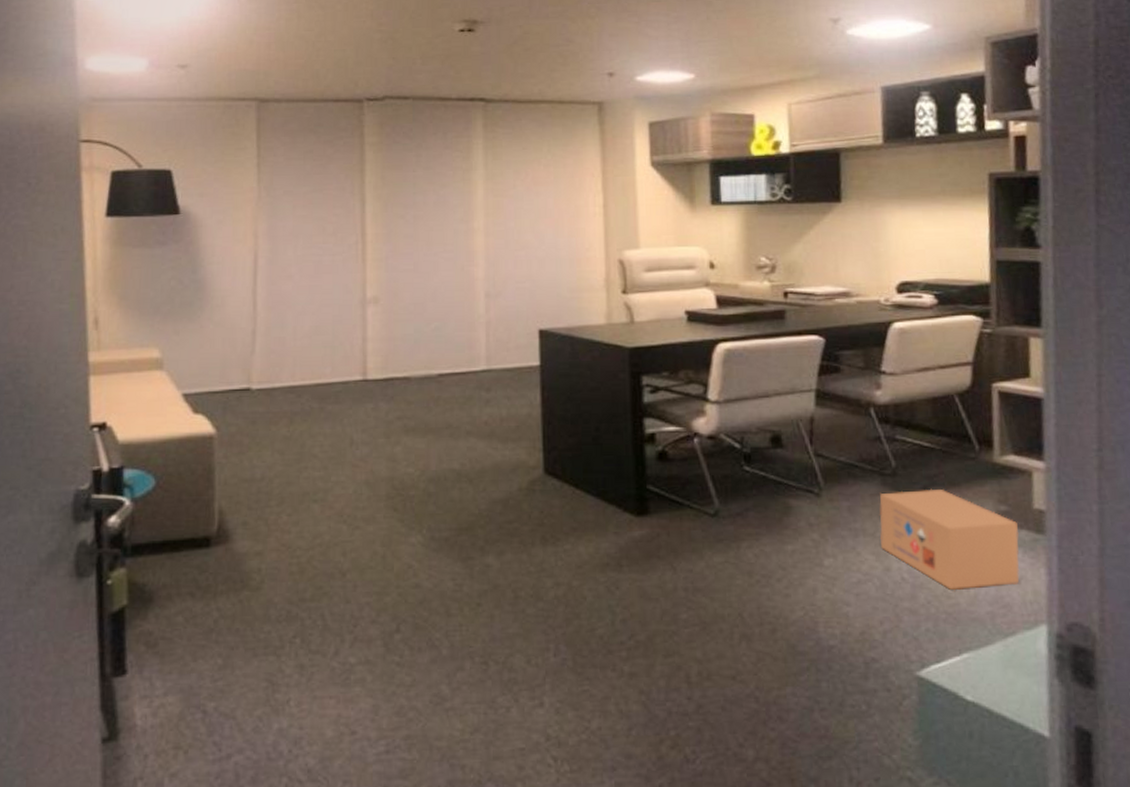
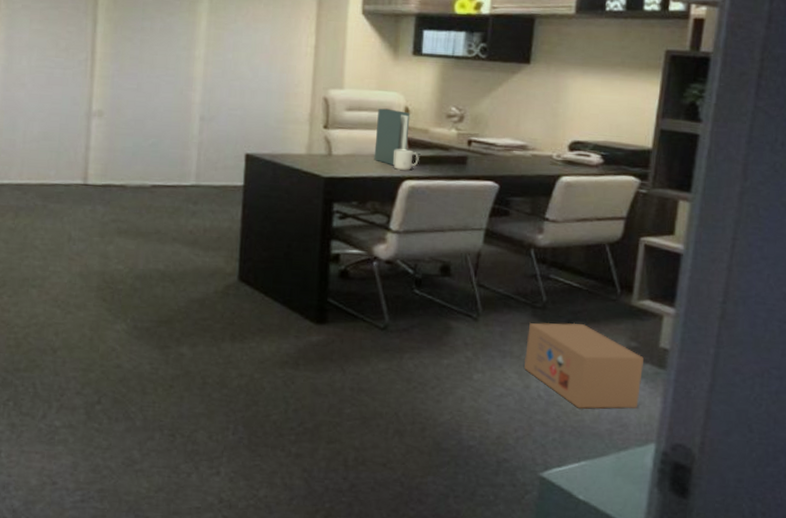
binder: none [680,265,717,328] -> present [374,108,410,166]
mug: none [703,308,732,333] -> present [393,149,419,171]

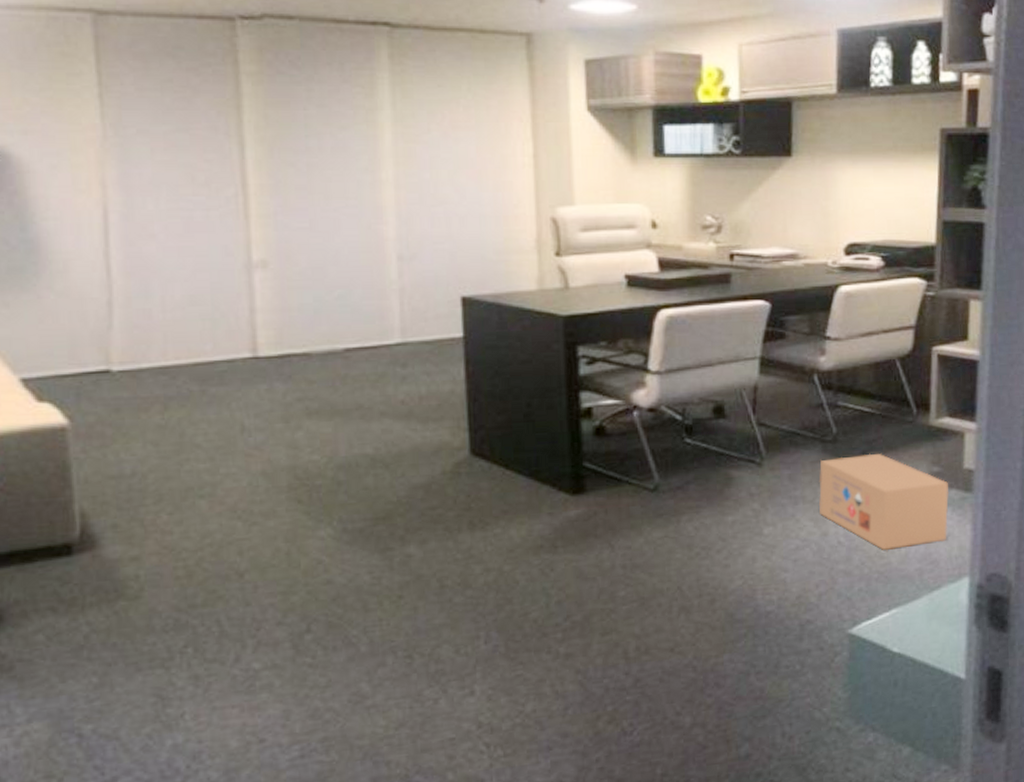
binder: present [374,108,410,166] -> none [619,224,659,294]
mug: present [393,149,419,171] -> none [644,272,675,299]

